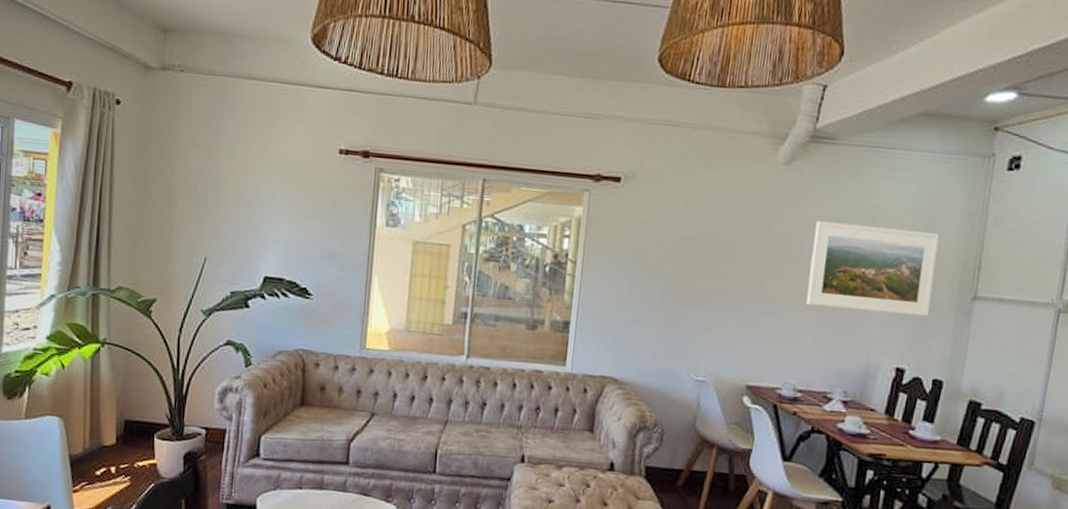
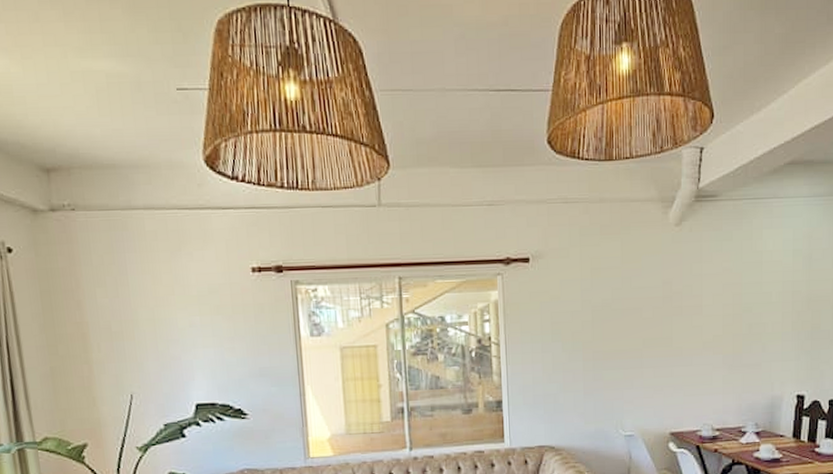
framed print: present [806,221,940,316] -> none [711,269,819,351]

